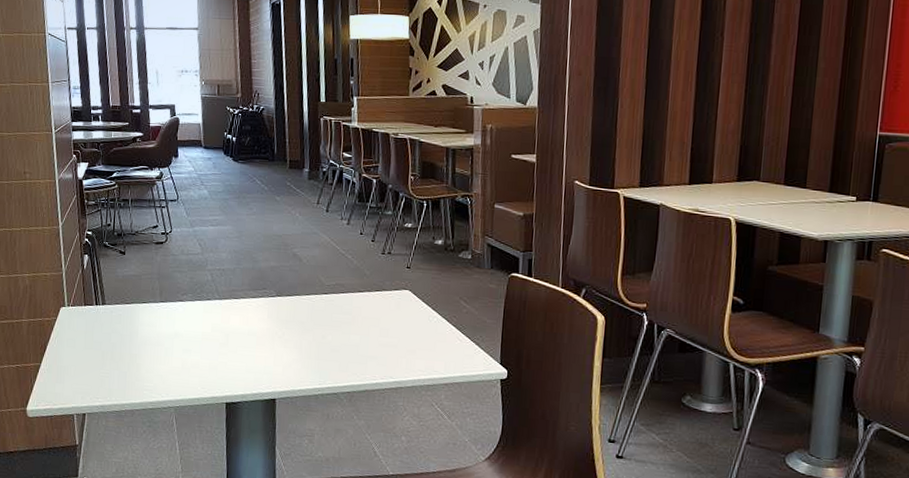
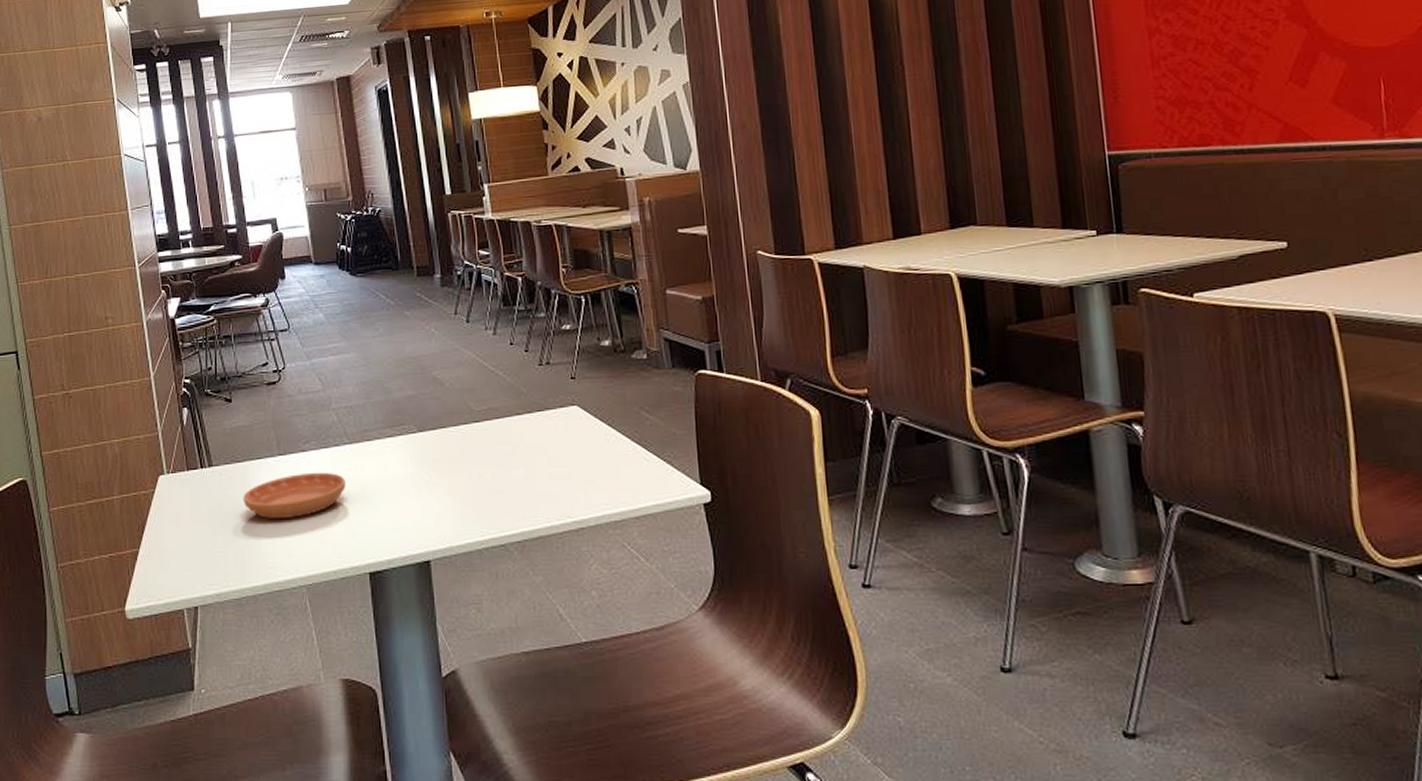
saucer: none [128,318,214,353] -> present [243,472,346,520]

